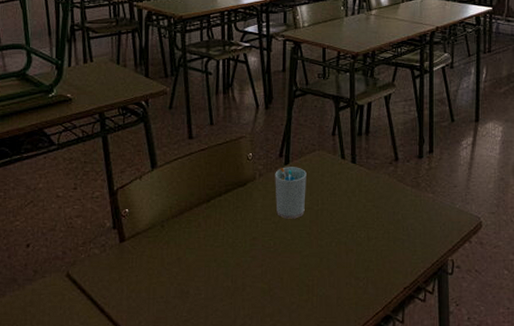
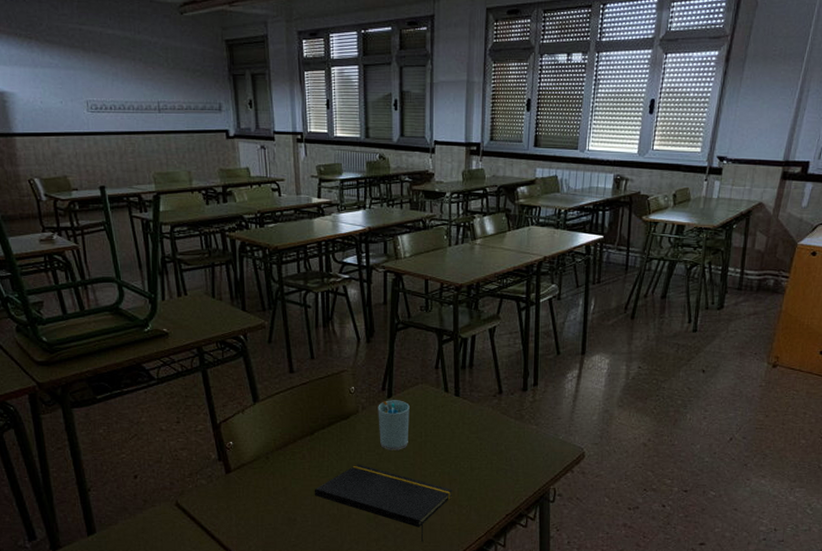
notepad: none [208,233,350,317] -> present [314,464,453,542]

